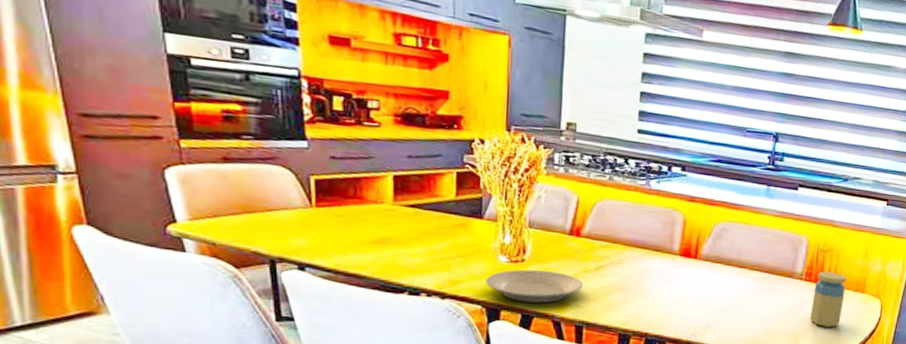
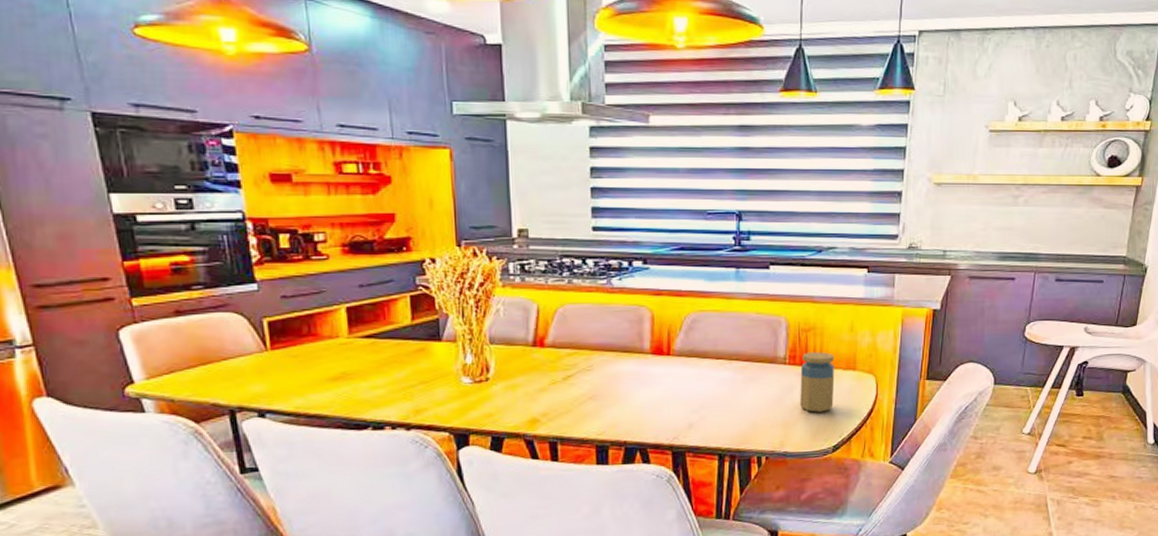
plate: present [486,269,584,303] -> none [451,387,554,424]

